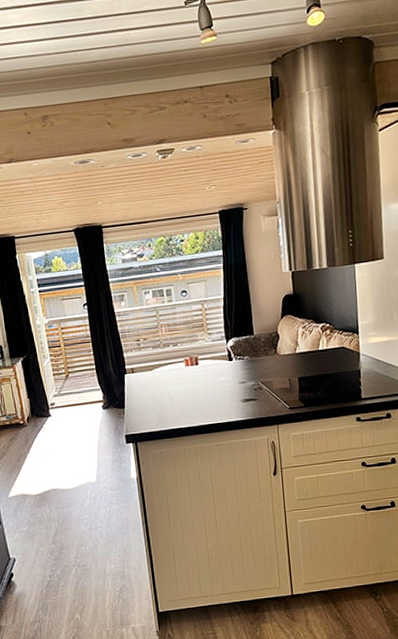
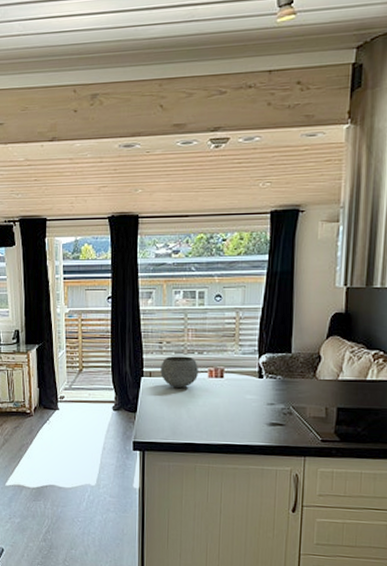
bowl: none [141,349,176,380] -> present [160,356,199,388]

